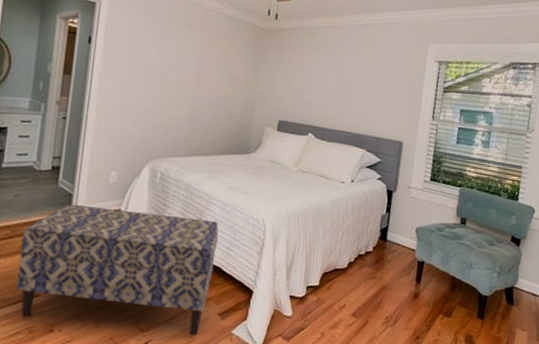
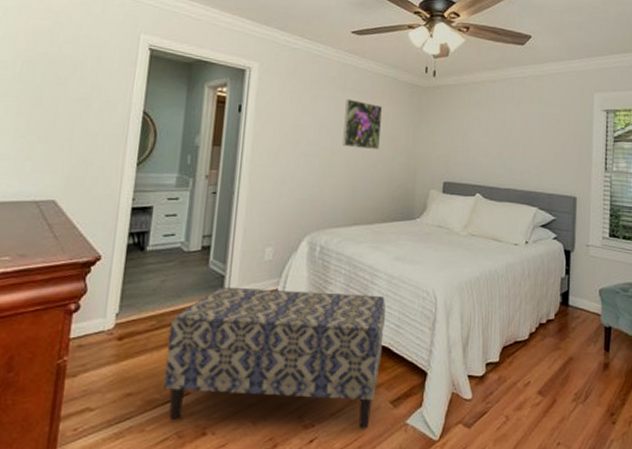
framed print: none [185,36,225,87] -> present [342,98,383,150]

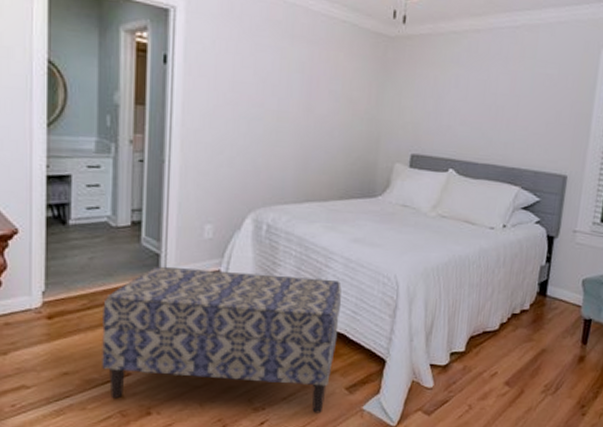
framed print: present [342,98,383,150] -> none [290,49,340,115]

